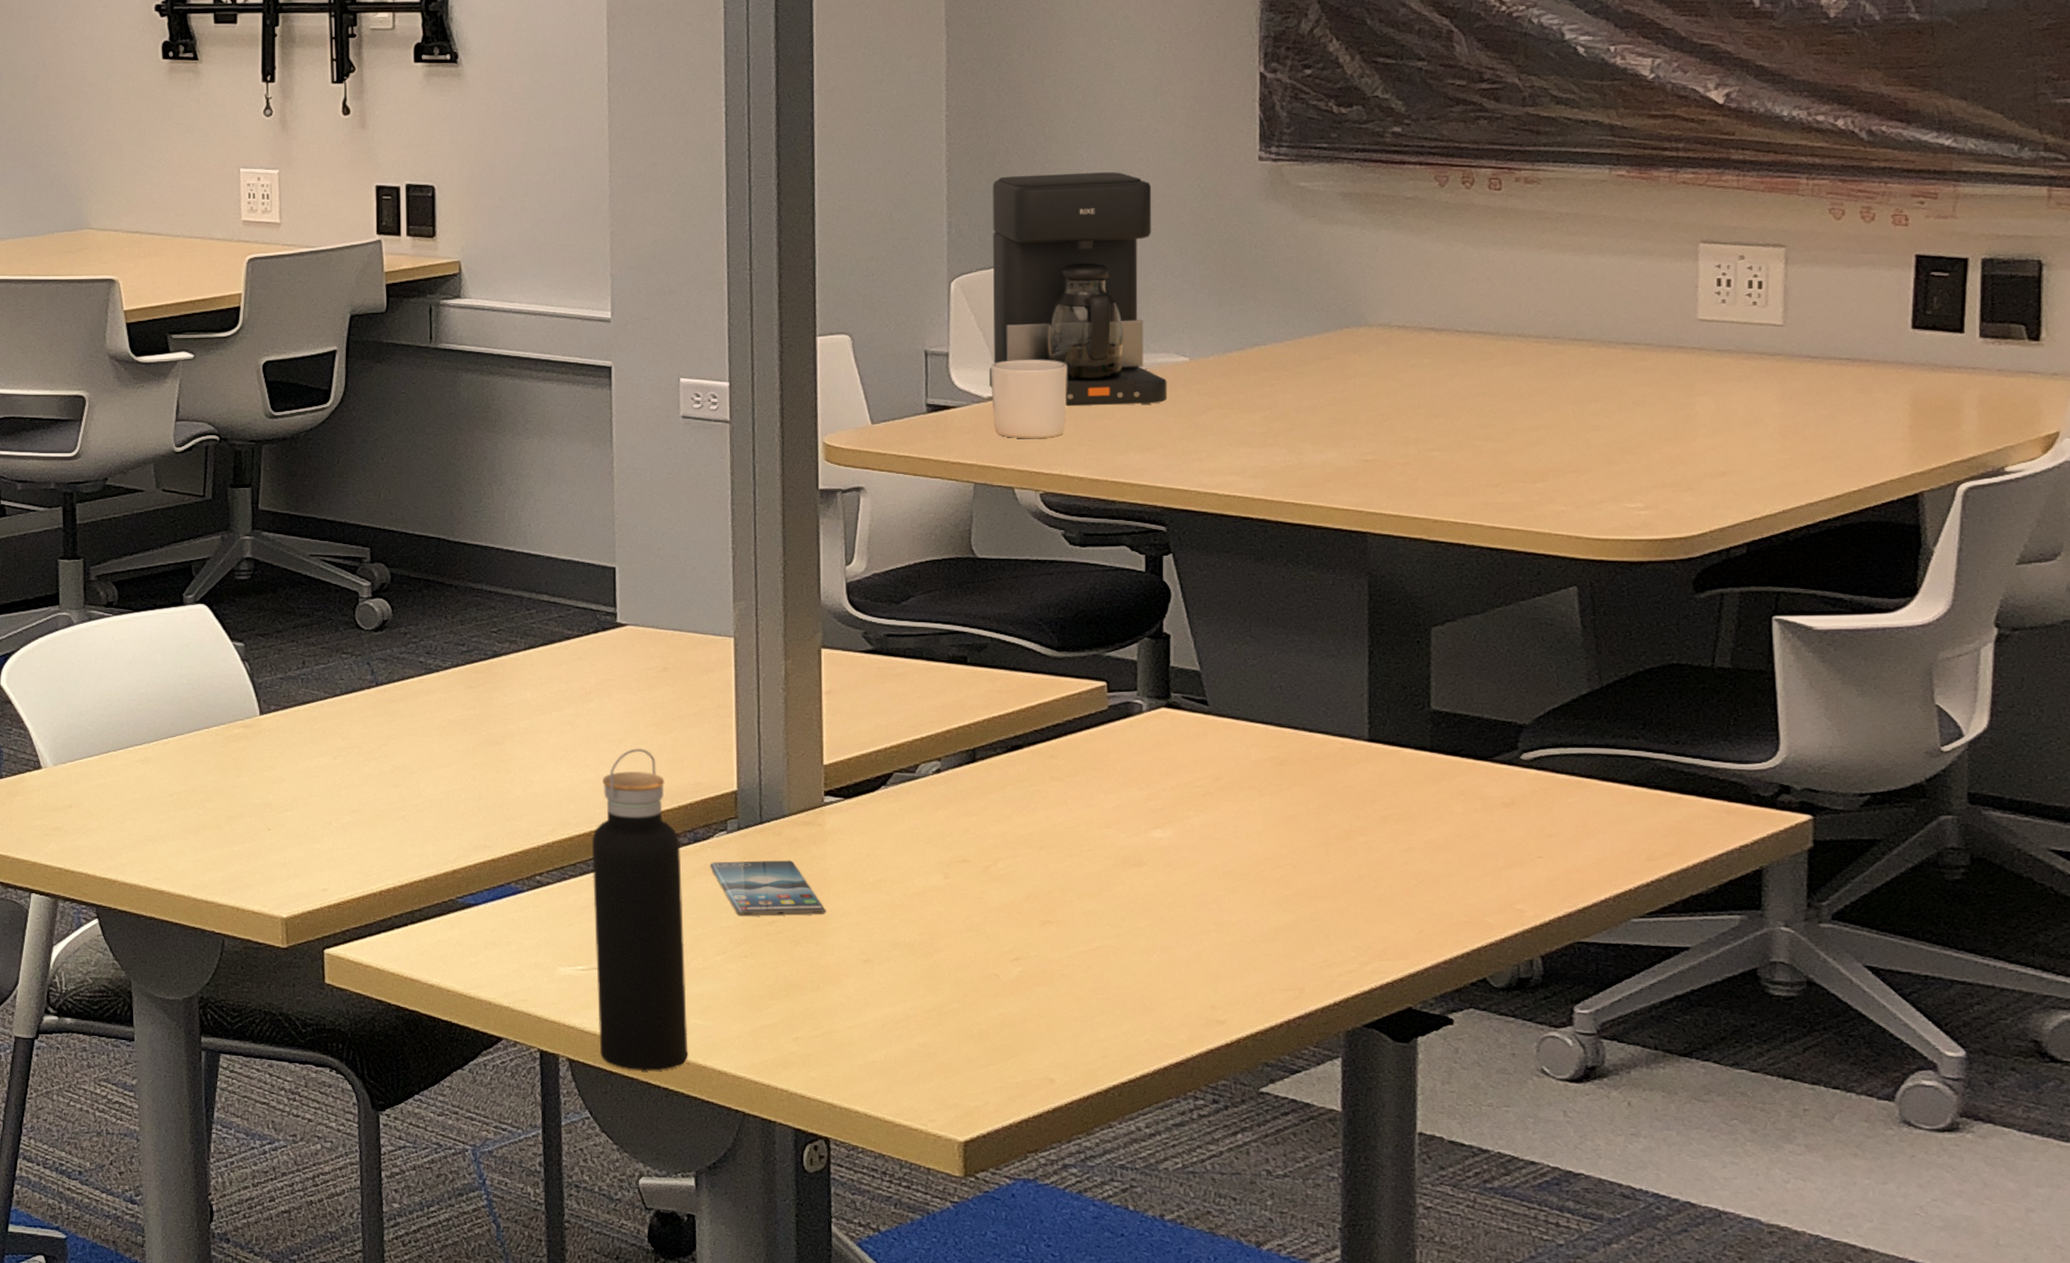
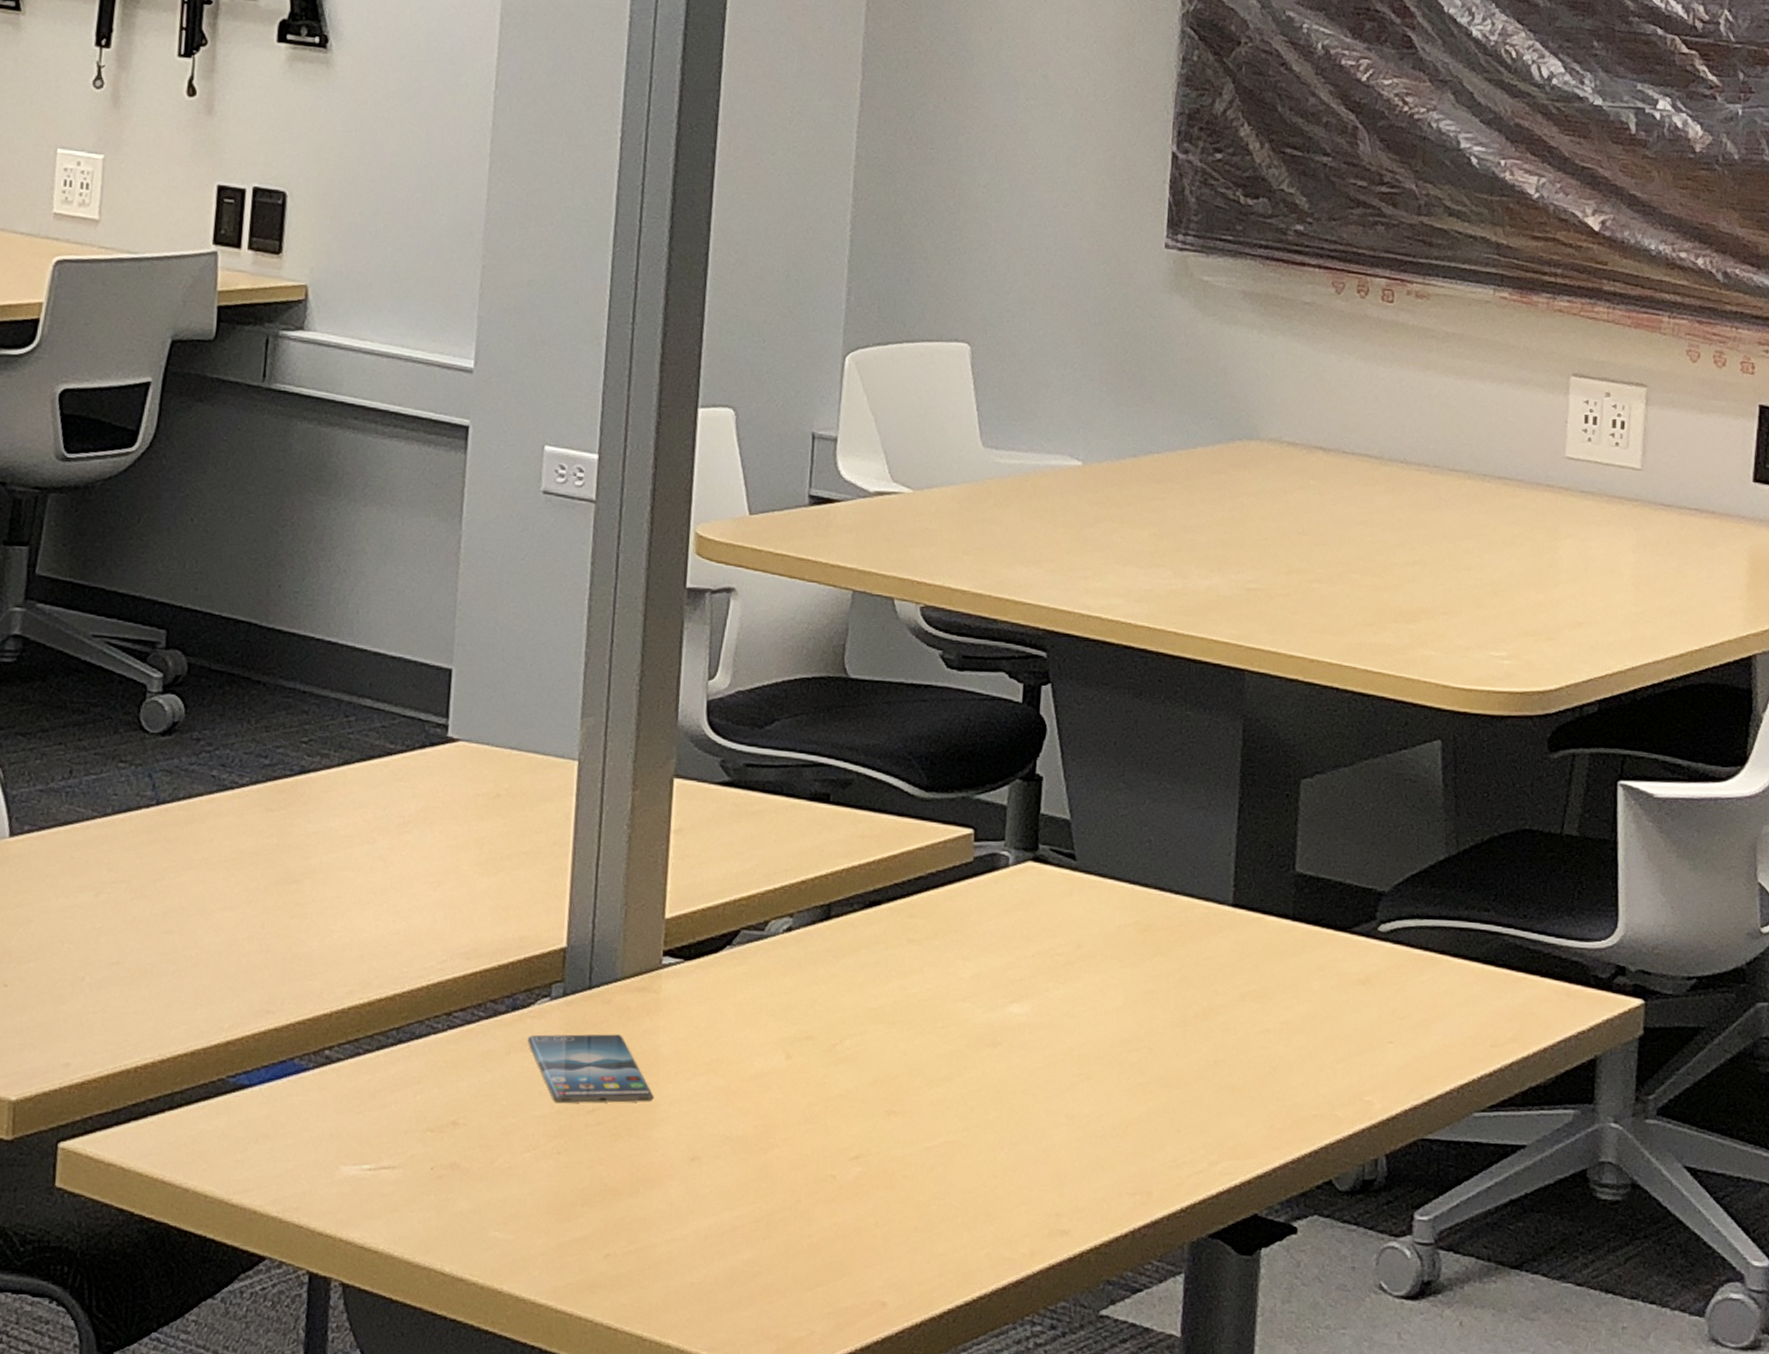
water bottle: present [591,748,688,1071] -> none [380,892,497,1297]
coffee maker: present [989,172,1167,407] -> none [877,241,1059,512]
mug: present [991,360,1068,439] -> none [877,451,960,544]

